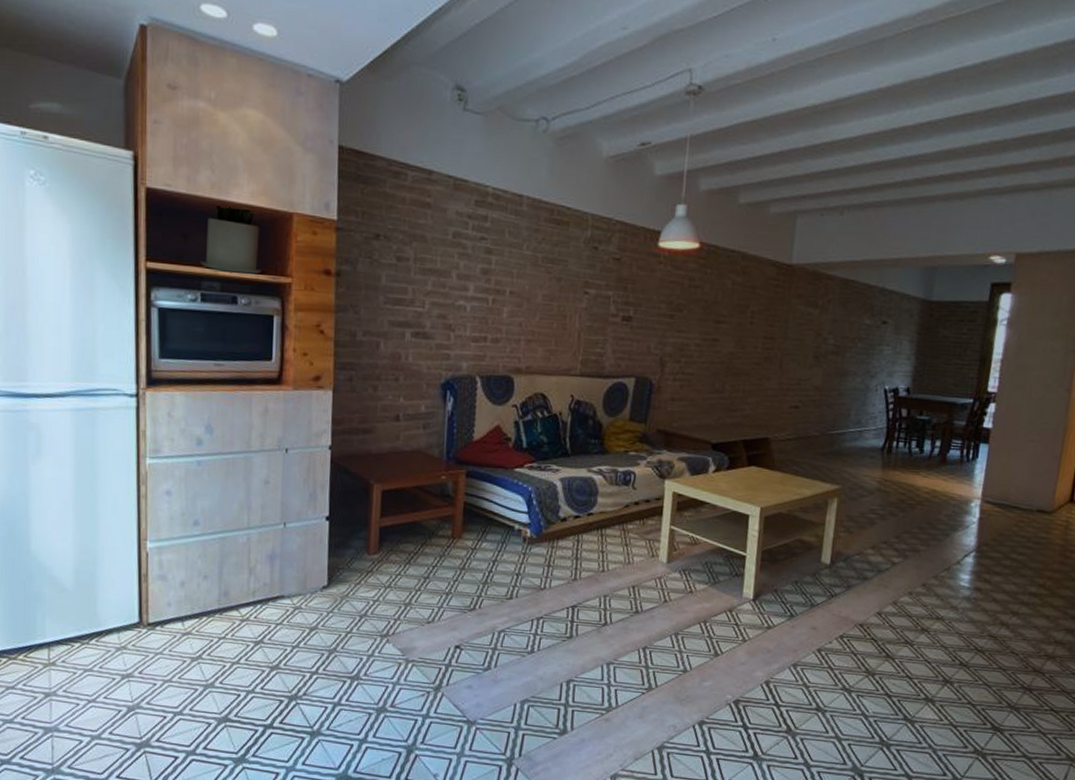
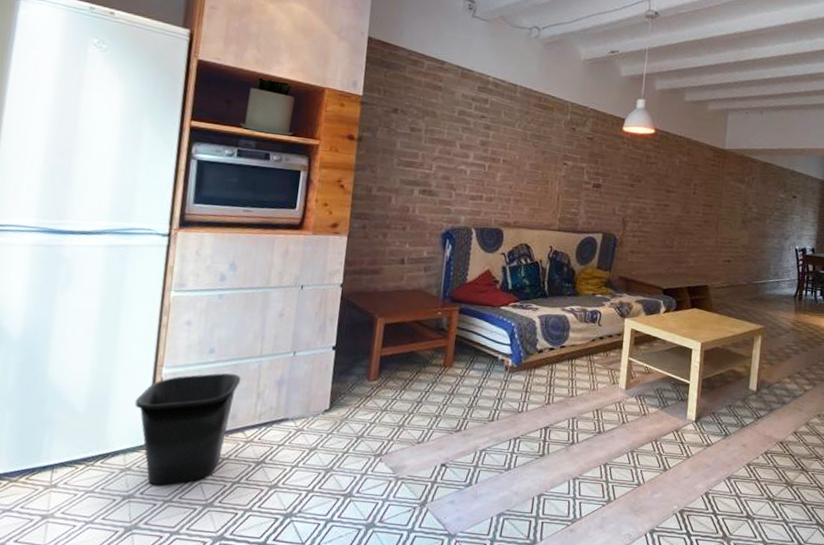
waste bin: none [122,547,230,665] -> present [134,373,241,486]

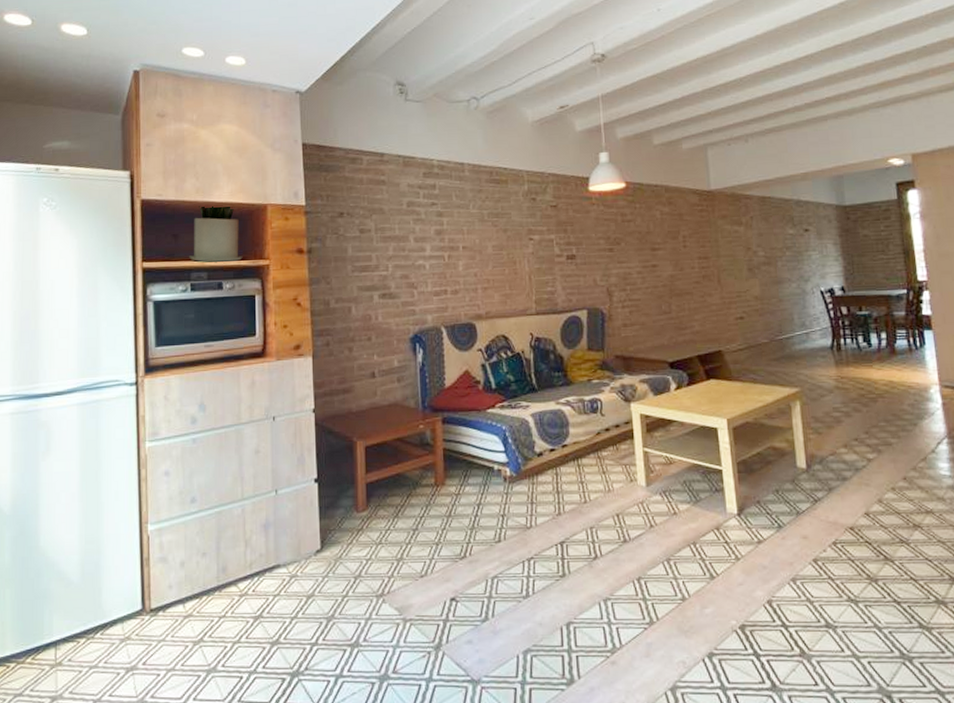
waste bin: present [134,373,241,486] -> none [125,523,226,653]

